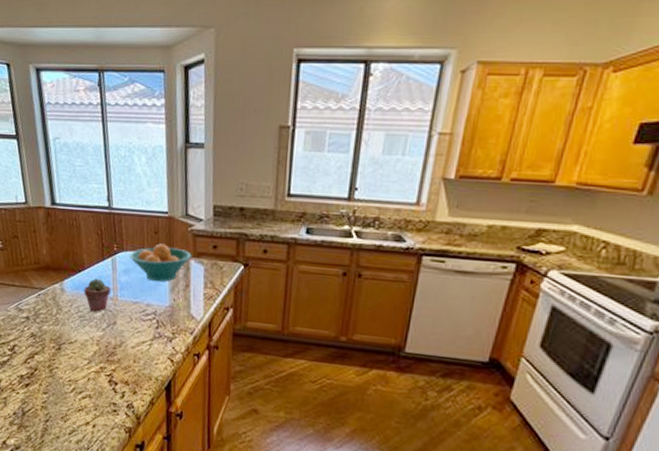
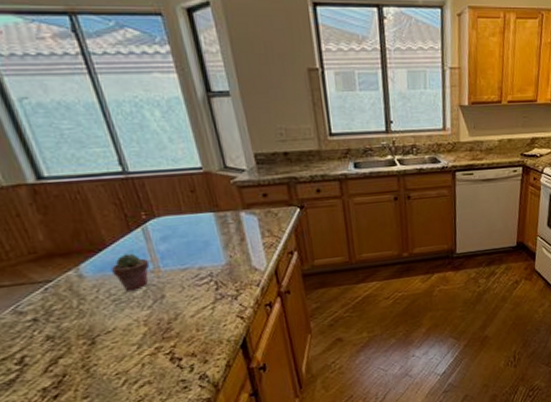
fruit bowl: present [129,243,192,282] -> none [163,201,241,243]

